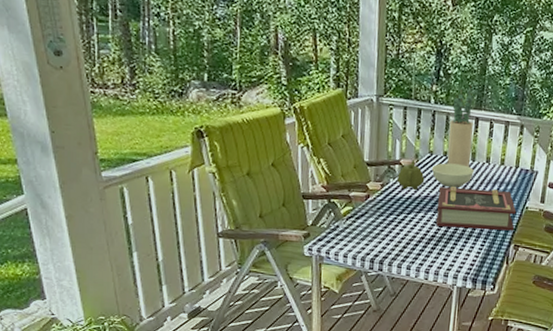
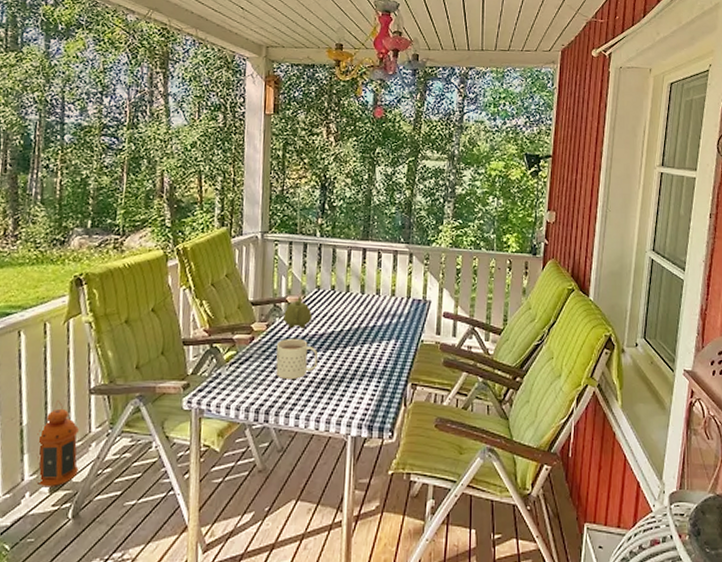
lantern: none [173,240,213,314] -> present [36,399,79,488]
mug: none [389,198,429,235] -> present [275,339,318,379]
bowl: present [432,163,474,188] -> none [320,297,364,324]
book: present [436,186,517,231] -> none [326,322,412,368]
vase: present [447,85,475,168] -> none [335,216,361,301]

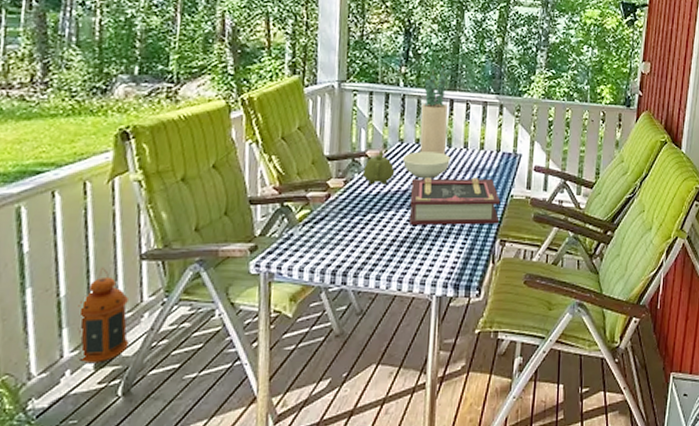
mug: present [275,339,318,379] -> none [354,196,401,238]
bowl: none [320,297,364,324] -> present [403,151,450,179]
book: none [326,322,412,368] -> present [409,177,501,225]
vase: none [335,216,361,301] -> present [420,65,448,155]

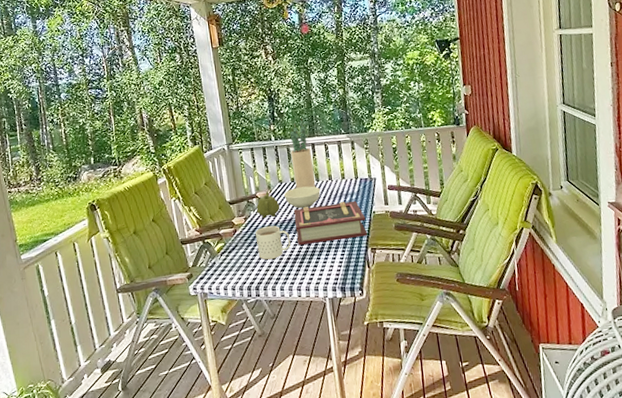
lantern: present [77,266,129,364] -> none [84,300,120,369]
mug: none [354,196,401,238] -> present [255,226,291,260]

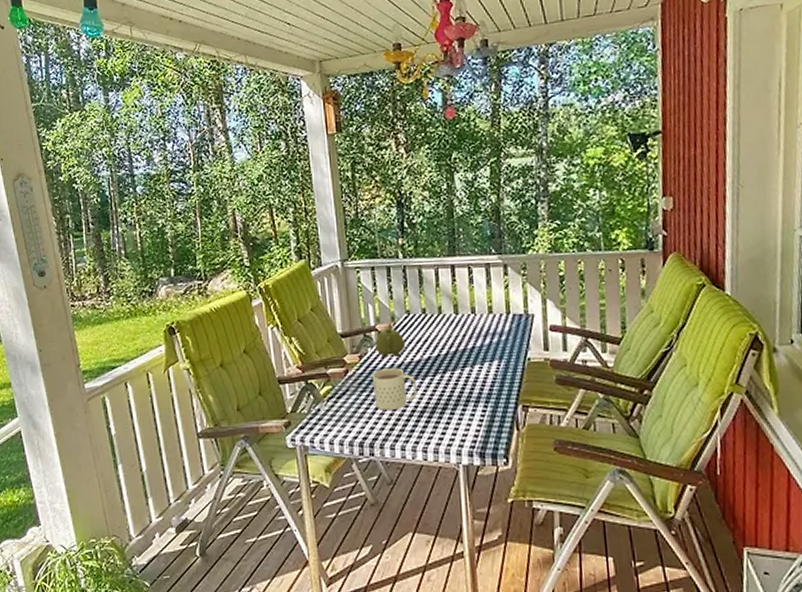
bowl: present [284,186,321,209] -> none [412,320,459,349]
vase: present [289,118,316,189] -> none [423,231,454,323]
book: present [294,201,368,245] -> none [423,343,519,395]

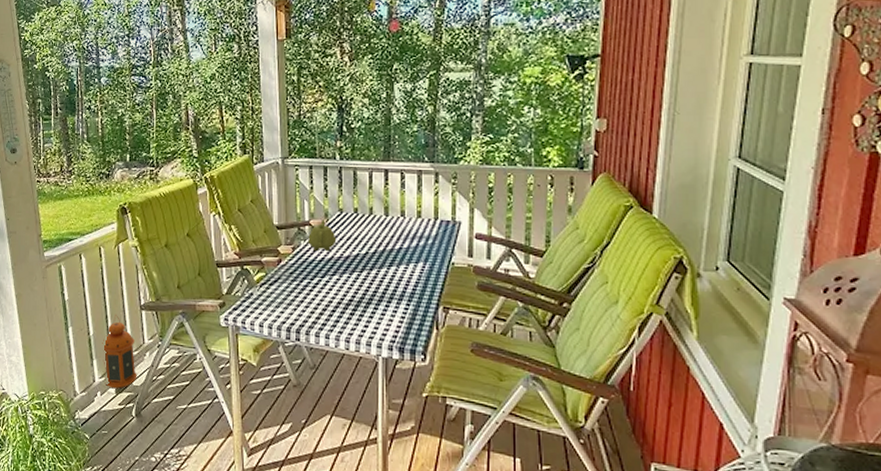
lantern: none [157,445,199,528] -> present [102,314,137,389]
mug: present [371,368,418,410] -> none [303,261,345,300]

